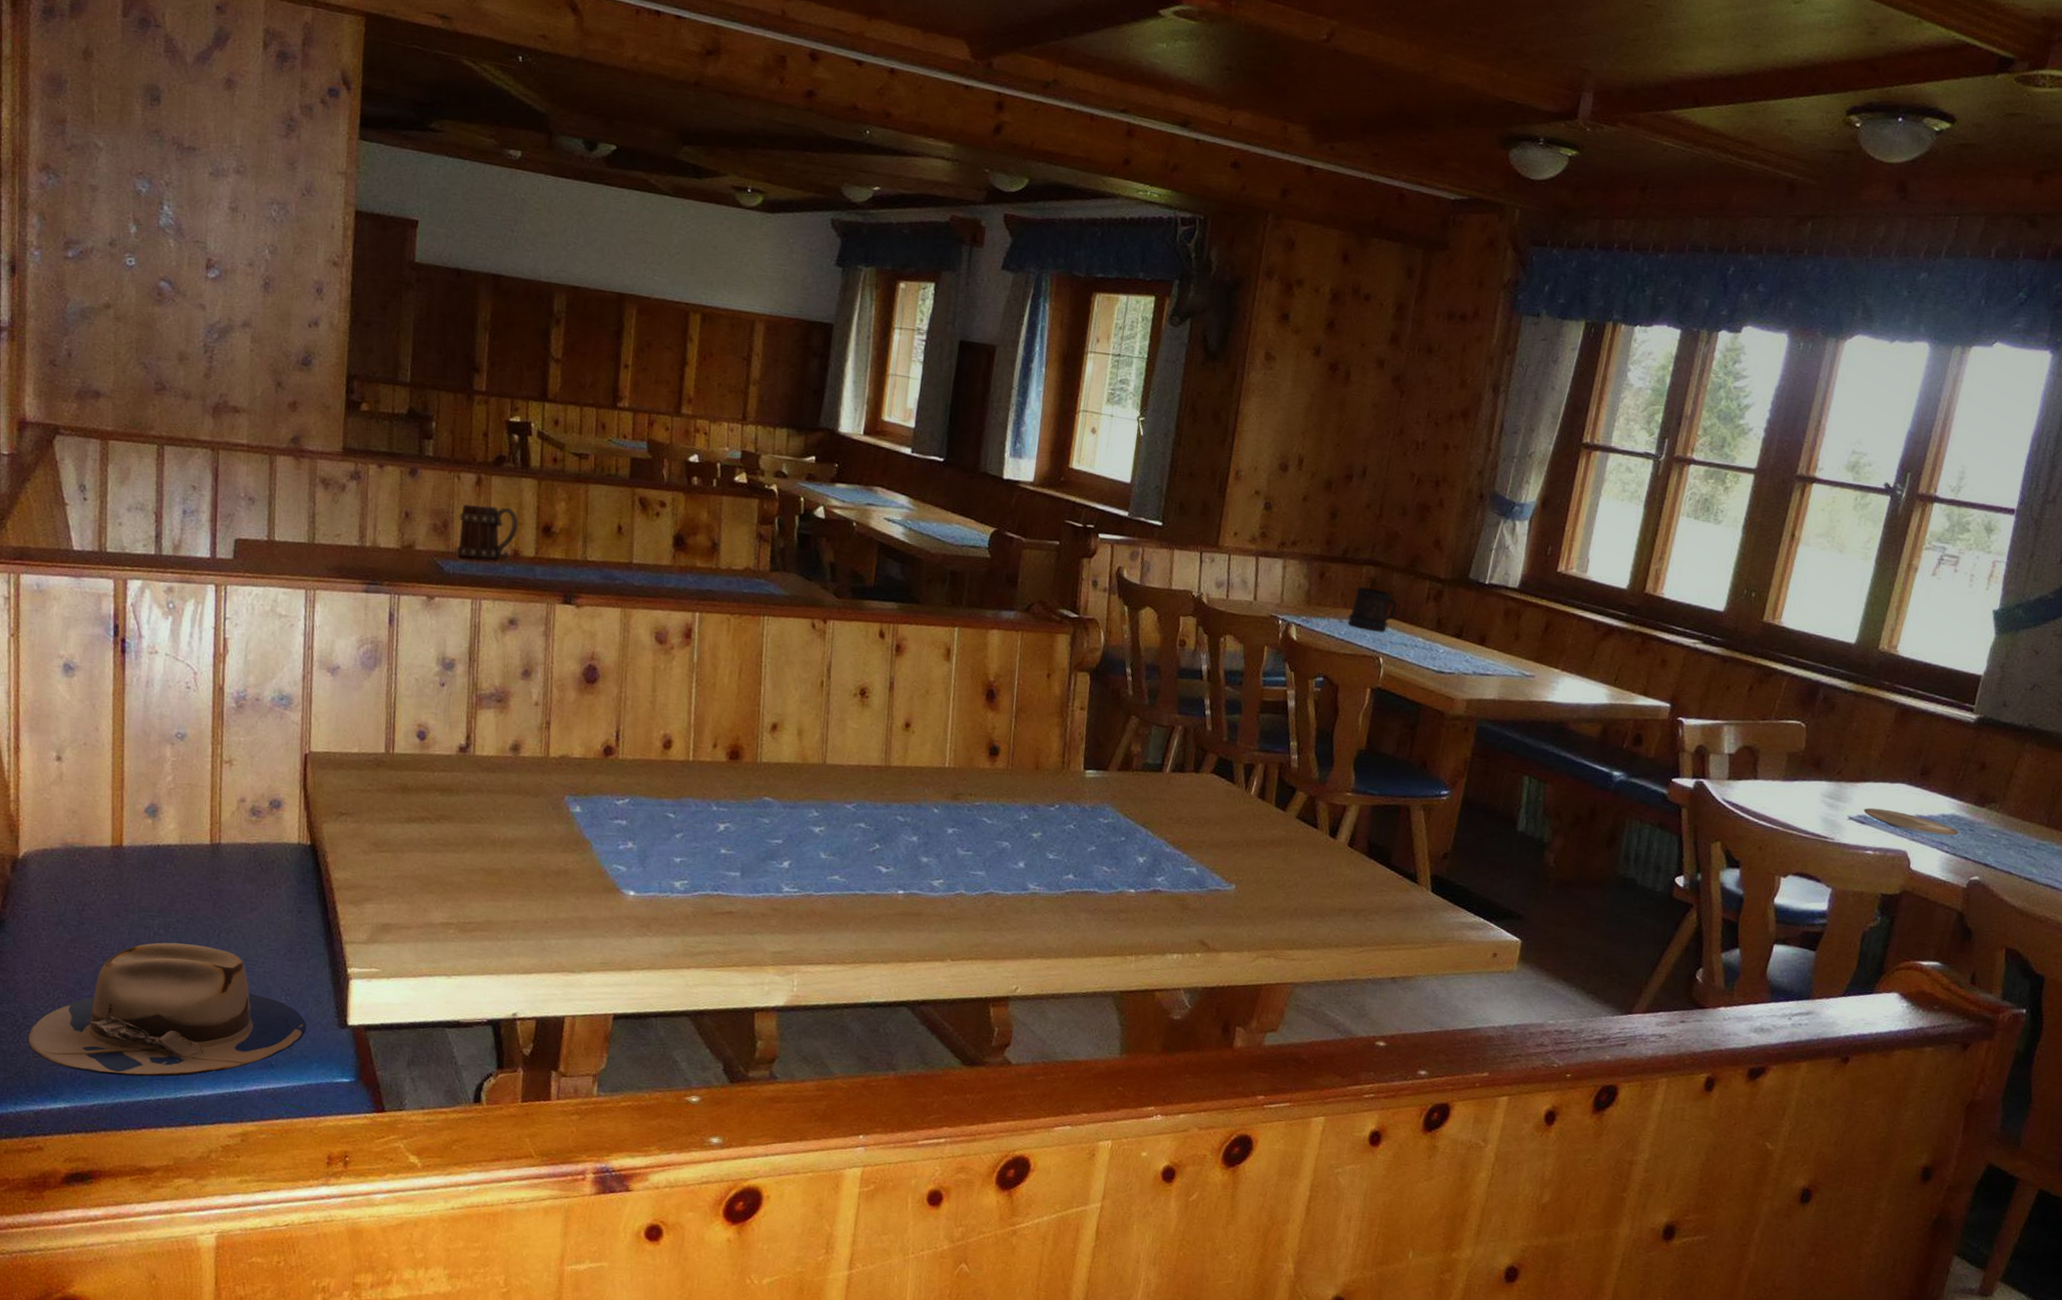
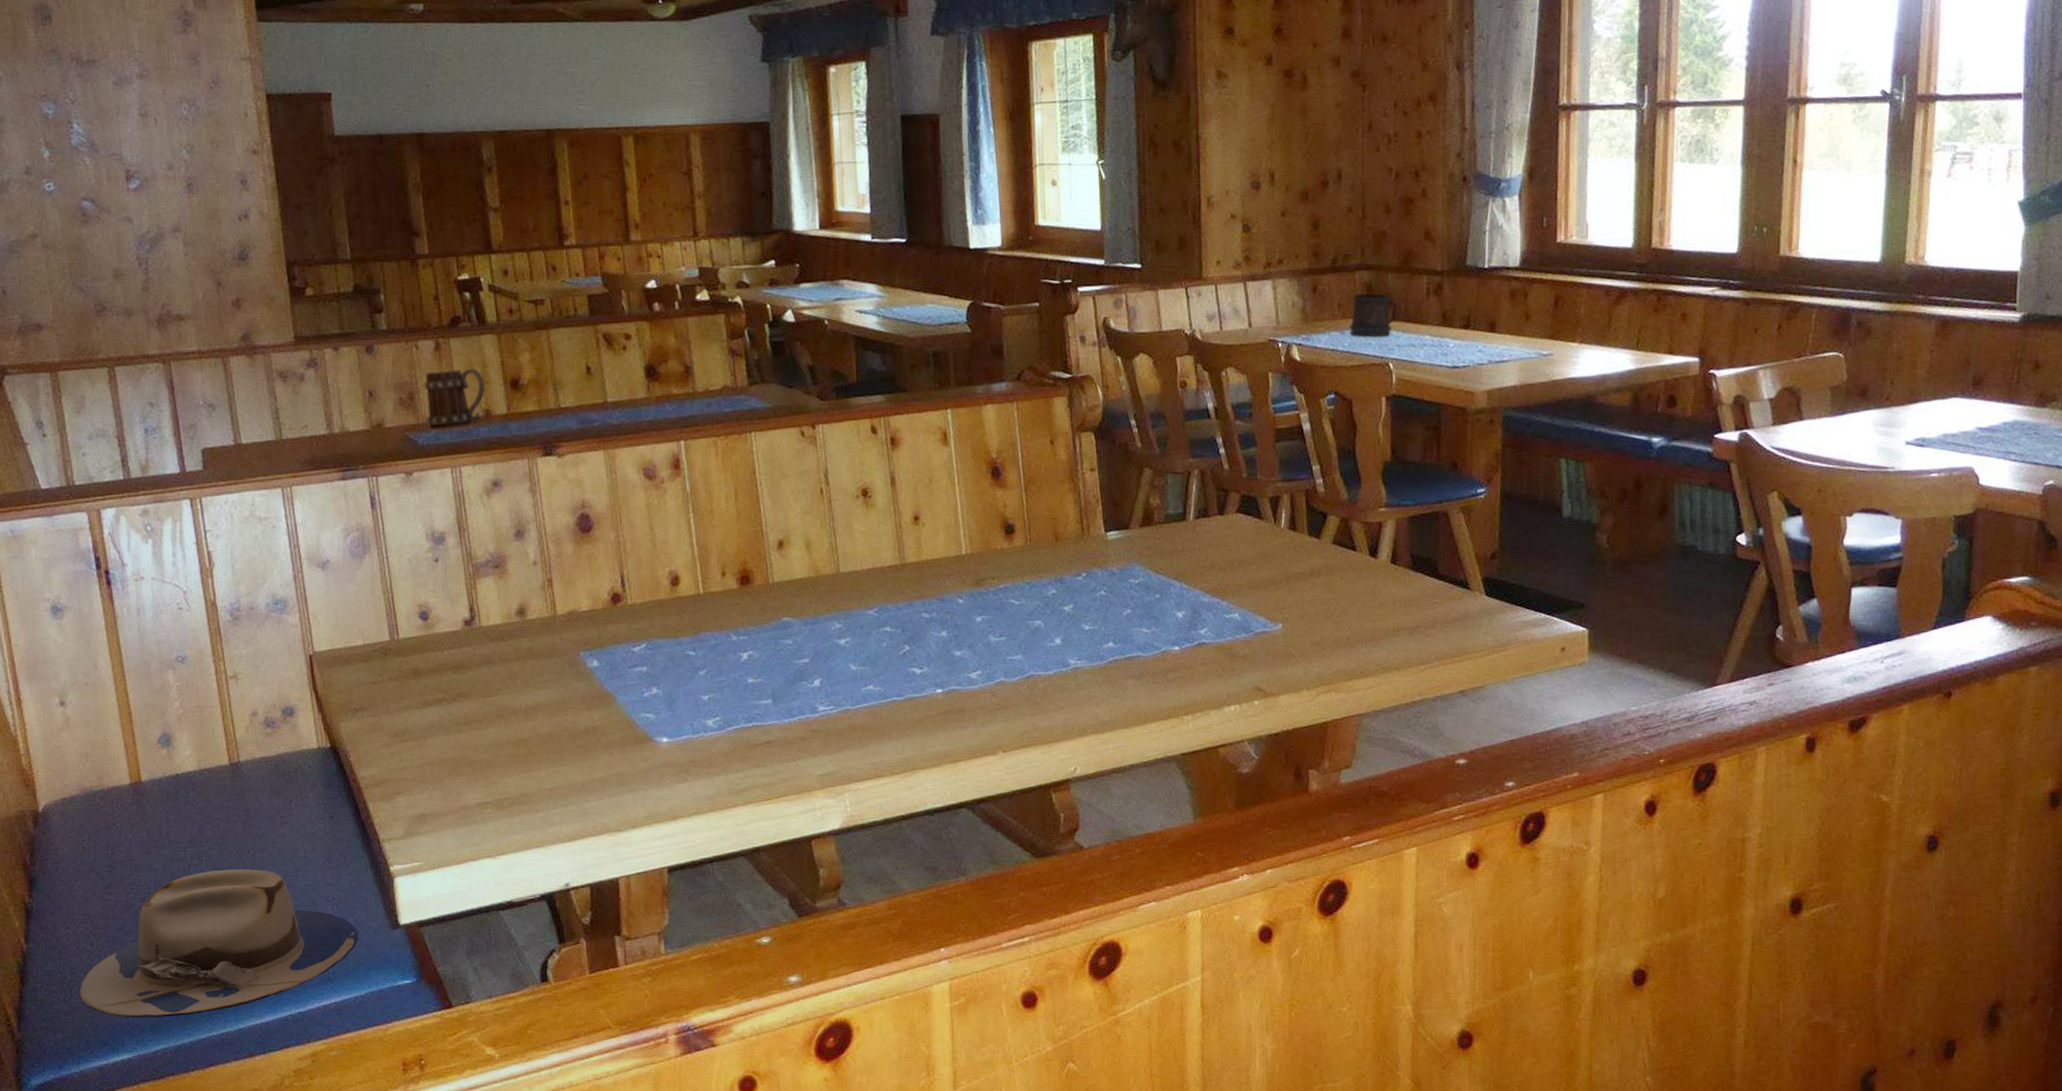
plate: present [1863,807,1959,837] -> none [1920,427,2024,448]

